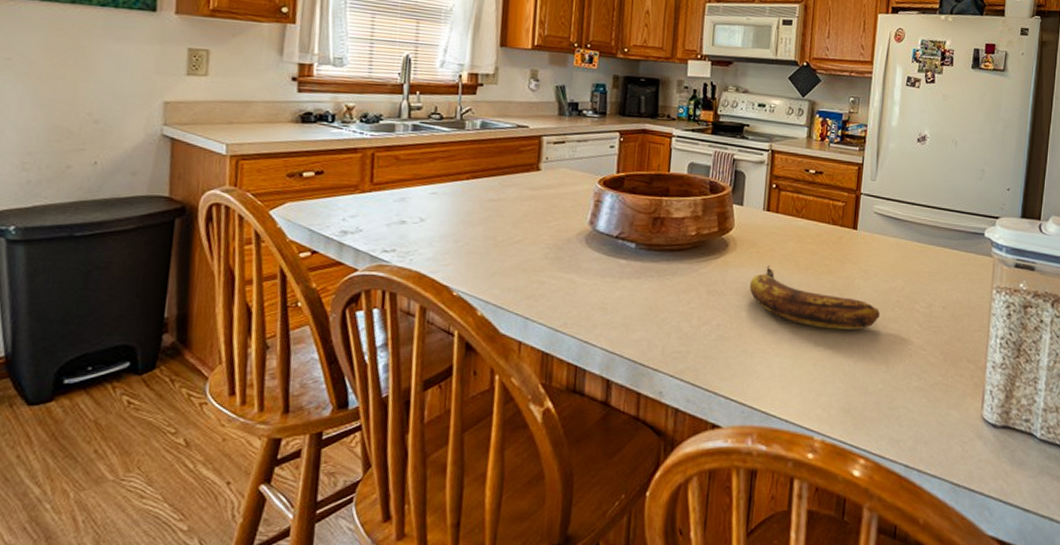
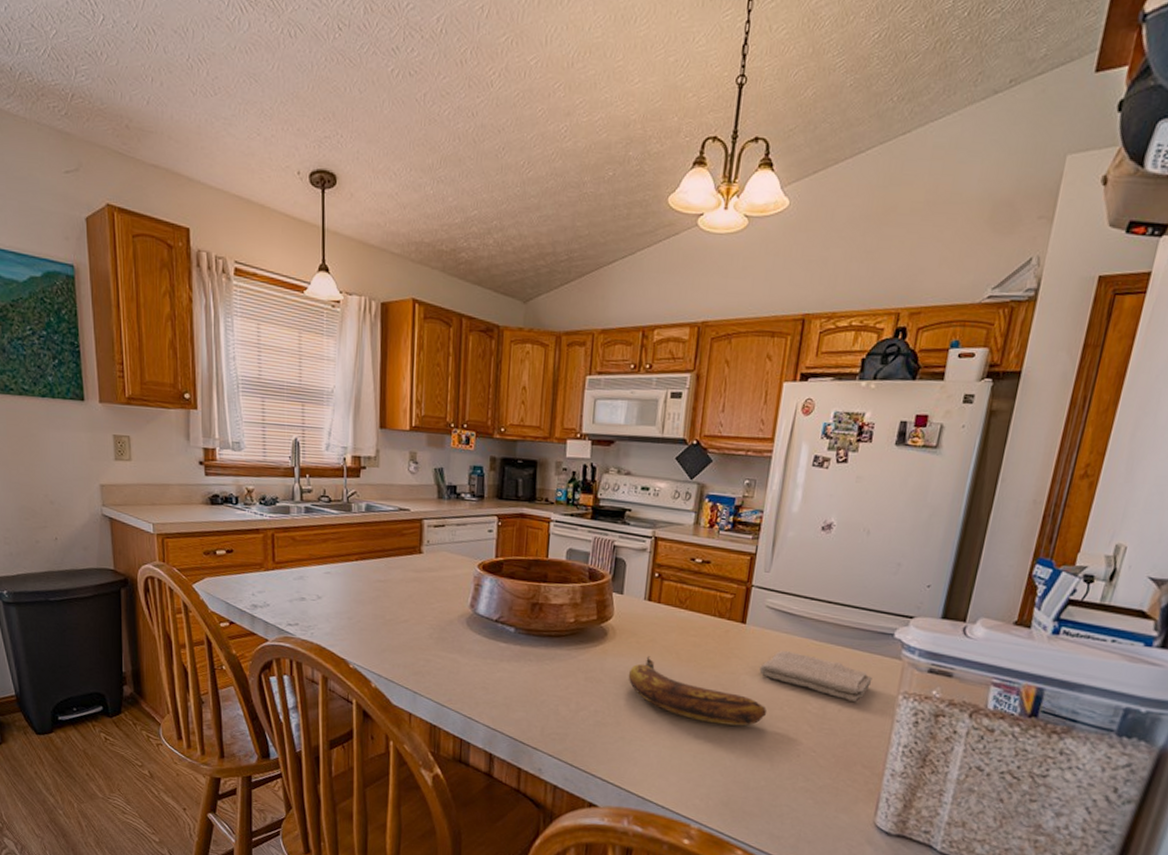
washcloth: none [871,254,970,299] -> present [759,651,873,702]

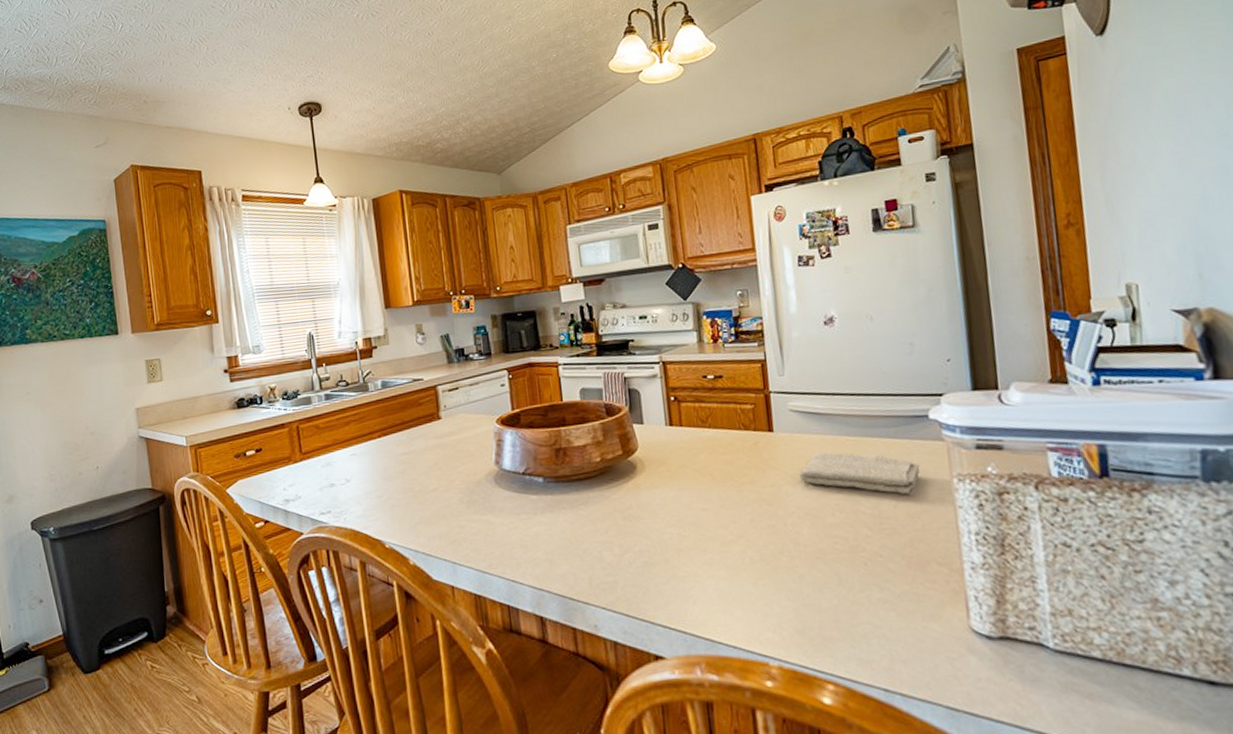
banana: present [628,656,767,726] -> none [666,483,820,544]

